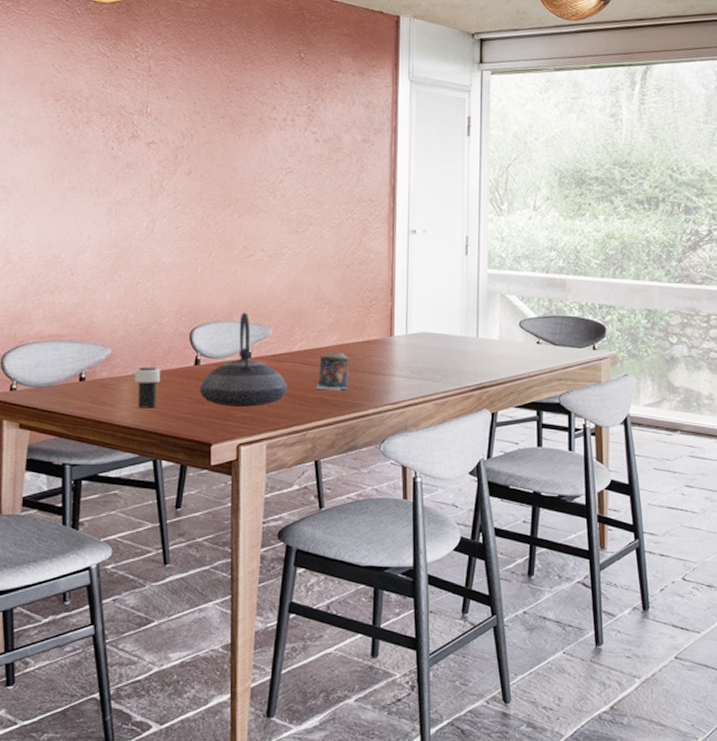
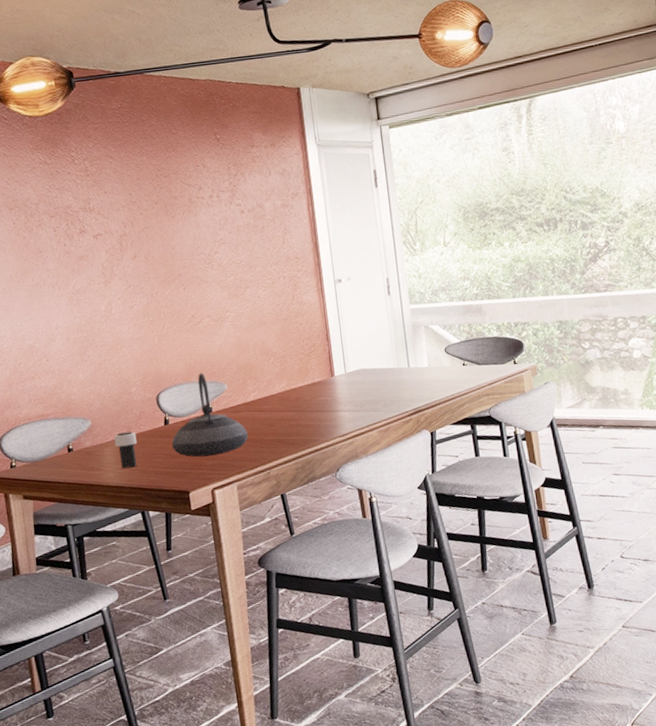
candle: present [316,353,349,391] -> none [272,397,301,432]

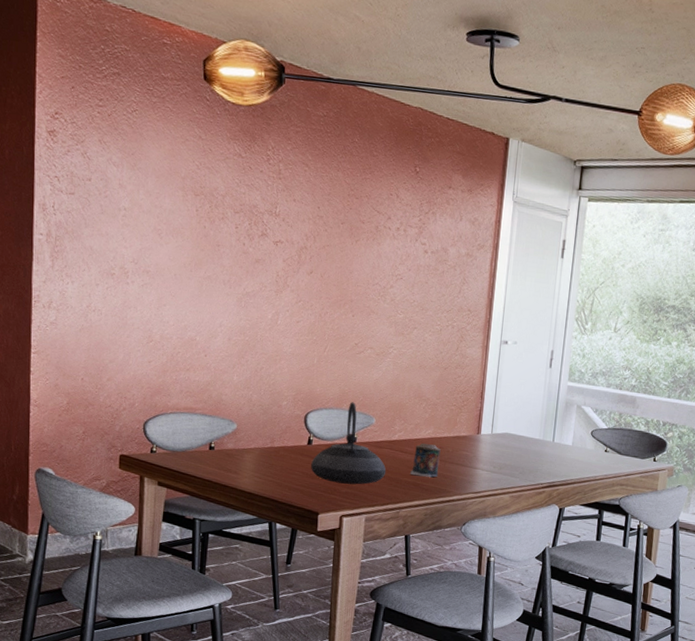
cup: present [114,431,137,469] -> none [256,442,278,479]
candle: none [272,397,301,432] -> present [410,443,441,477]

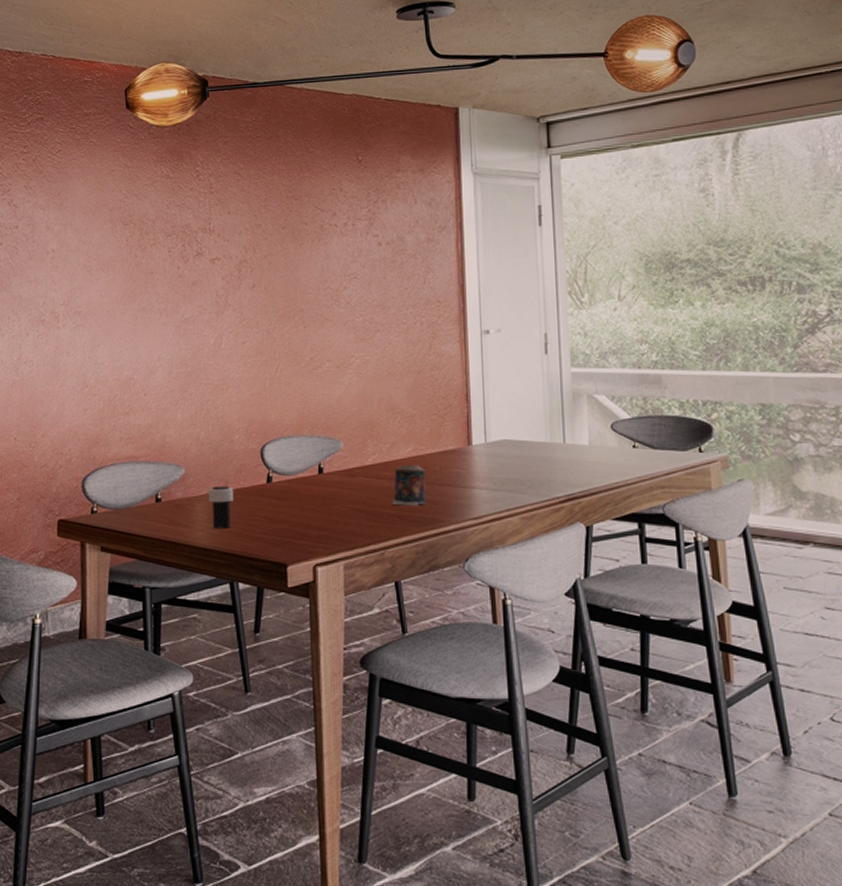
cup: none [256,442,278,479] -> present [209,486,233,529]
teapot: present [311,402,387,485] -> none [273,426,363,525]

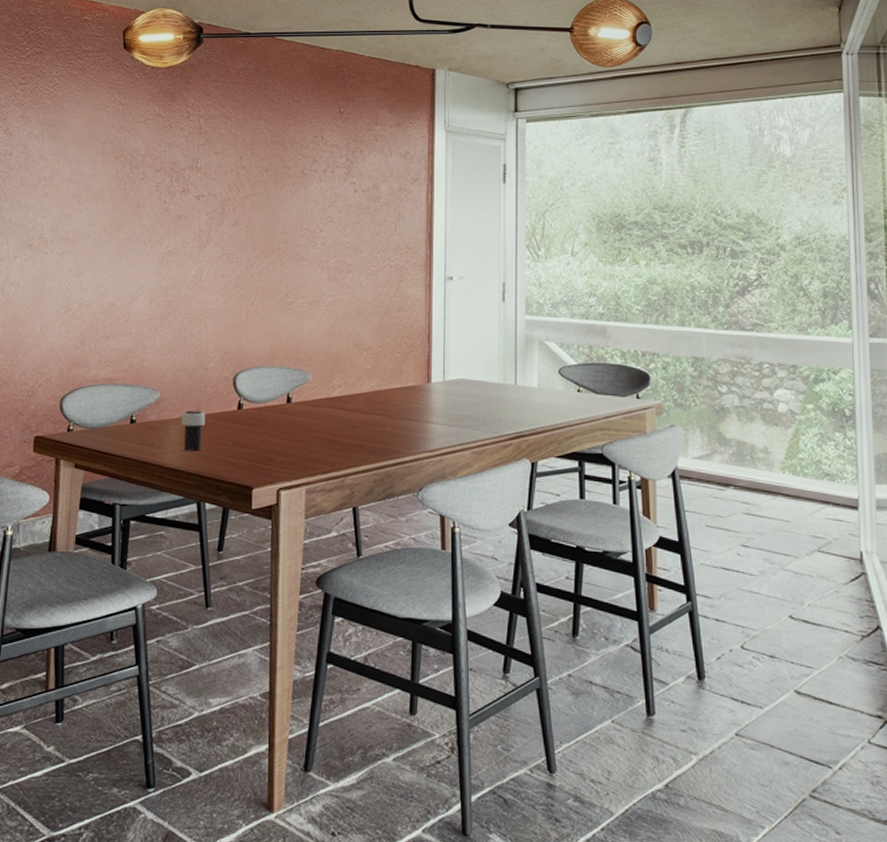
candle: present [392,465,427,506] -> none [354,398,387,437]

